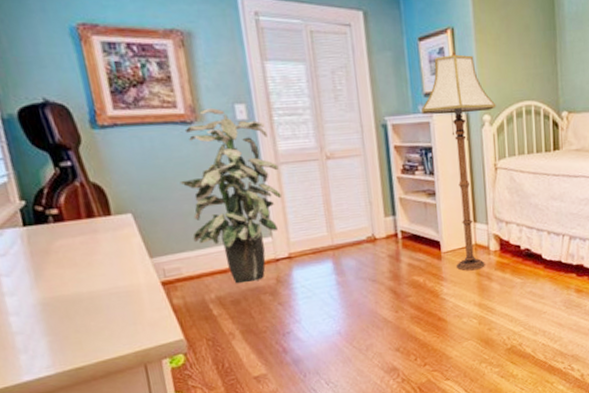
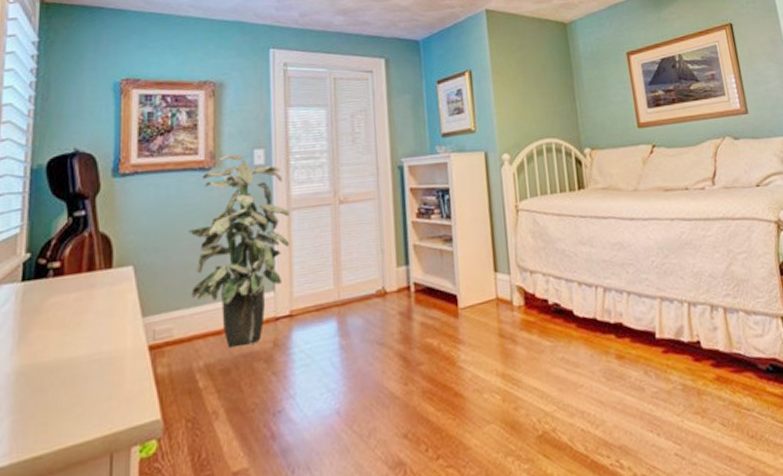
floor lamp: present [421,51,496,271] -> none [439,92,516,332]

